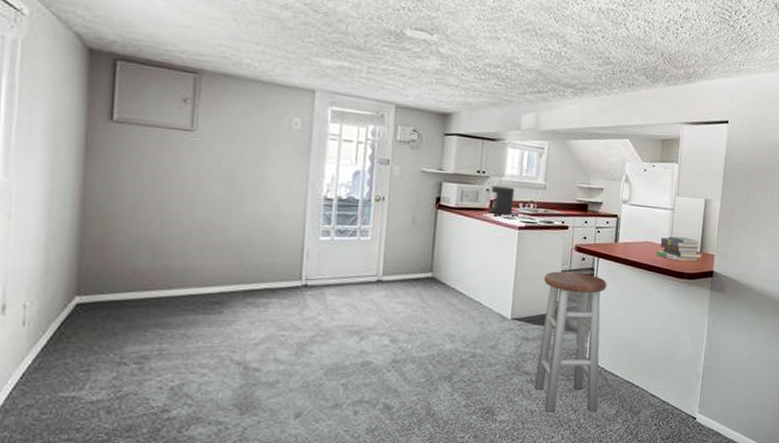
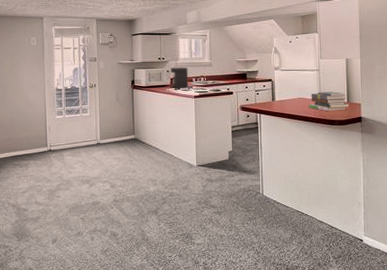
bar stool: present [535,271,607,412] -> none [218,126,275,237]

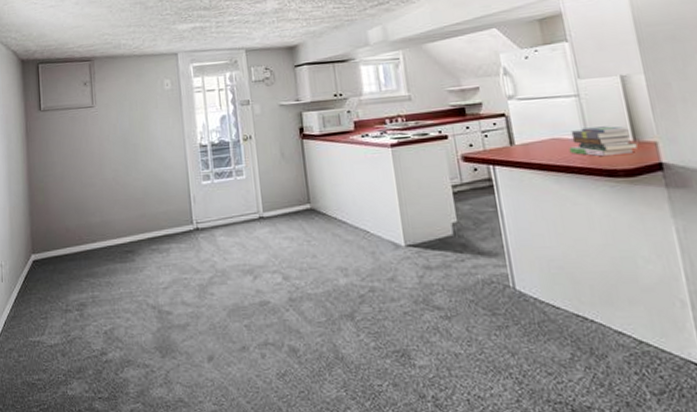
coffee maker: present [170,67,189,89] -> none [352,104,381,136]

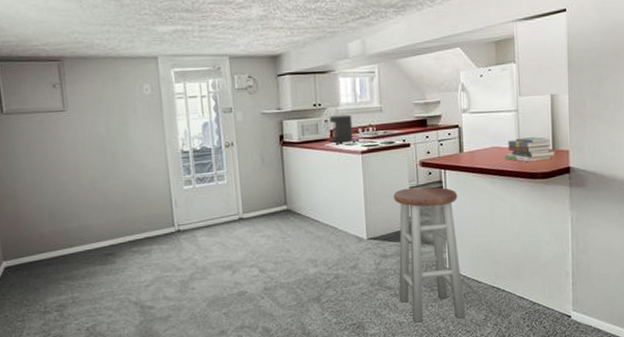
coffee maker: none [352,104,381,136] -> present [329,114,354,143]
bar stool: none [432,185,544,356] -> present [393,186,466,323]

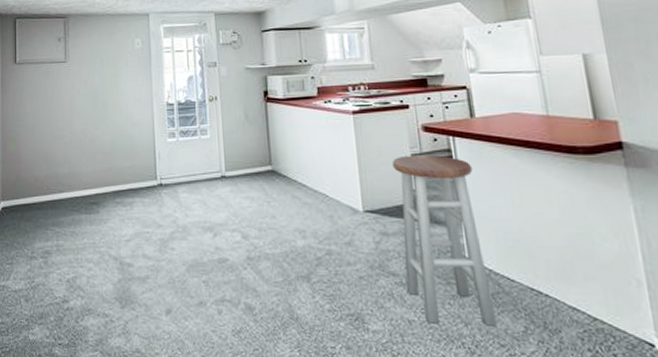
coffee maker: present [329,114,354,143] -> none [316,71,343,102]
books: present [504,137,554,162] -> none [529,103,598,133]

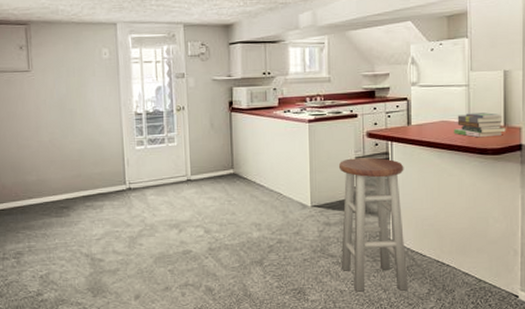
books: none [529,103,598,133] -> present [453,112,506,138]

